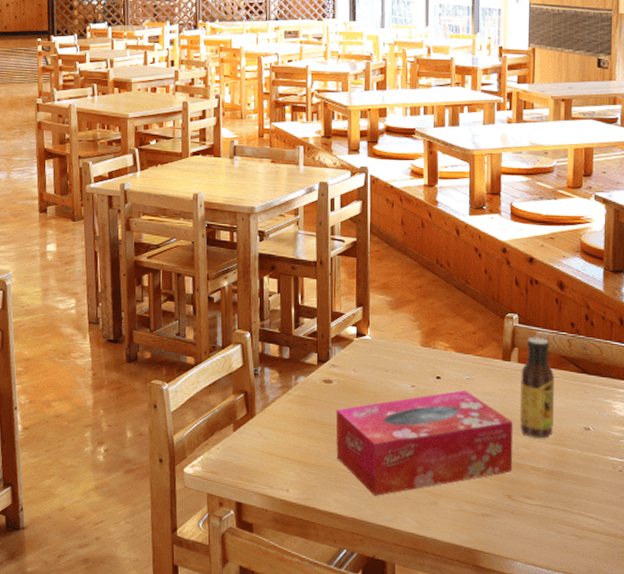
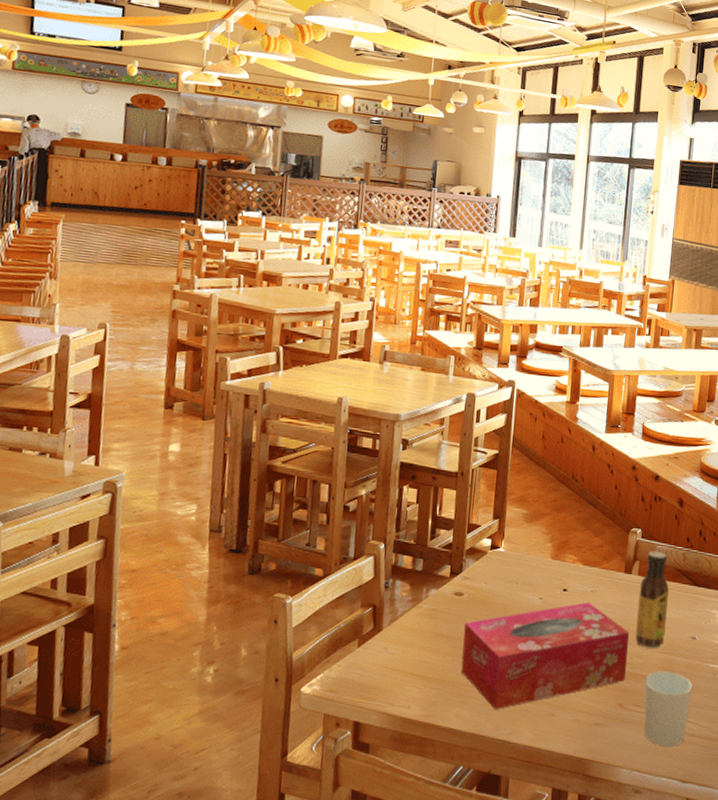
cup: none [534,462,589,542] -> present [644,671,692,746]

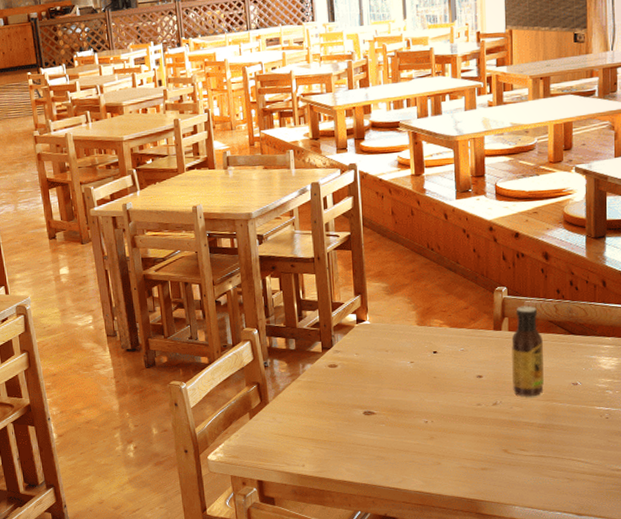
tissue box: present [461,602,630,709] -> none [342,361,508,462]
cup: present [644,671,692,746] -> none [528,417,579,485]

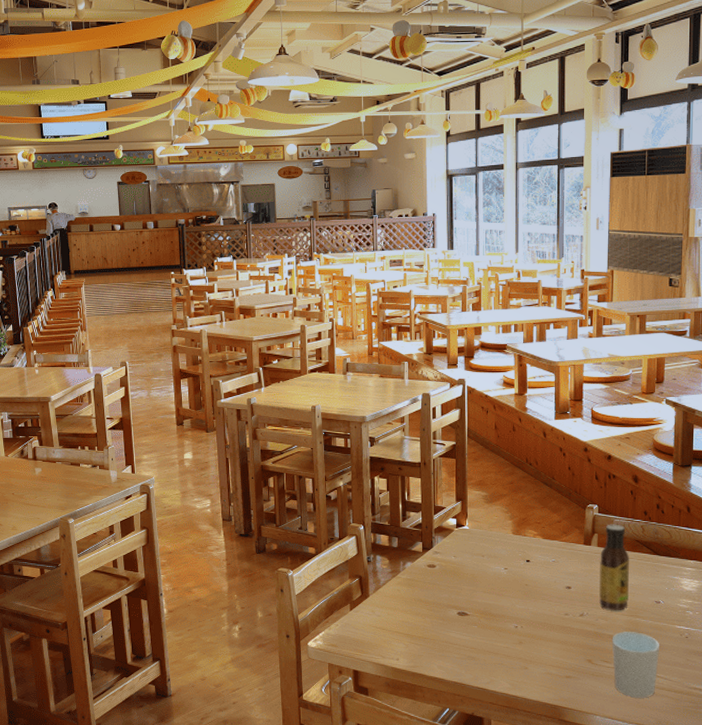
cup: none [528,417,579,485] -> present [611,631,659,698]

